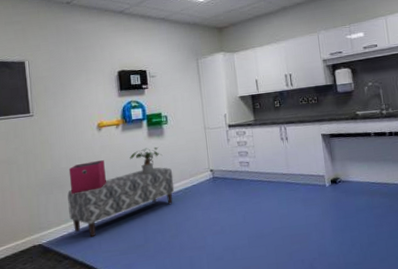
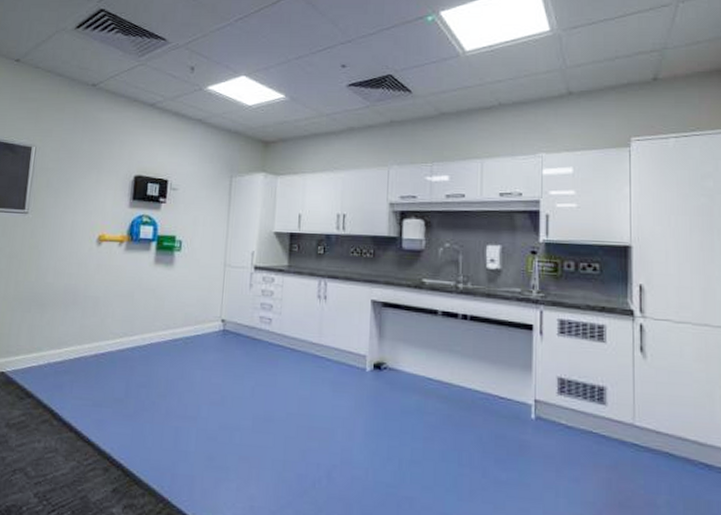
bench: present [67,167,175,238] -> none [43,302,176,376]
storage bin: present [68,160,106,194] -> none [51,281,97,318]
potted plant: present [130,146,163,175] -> none [127,276,167,310]

